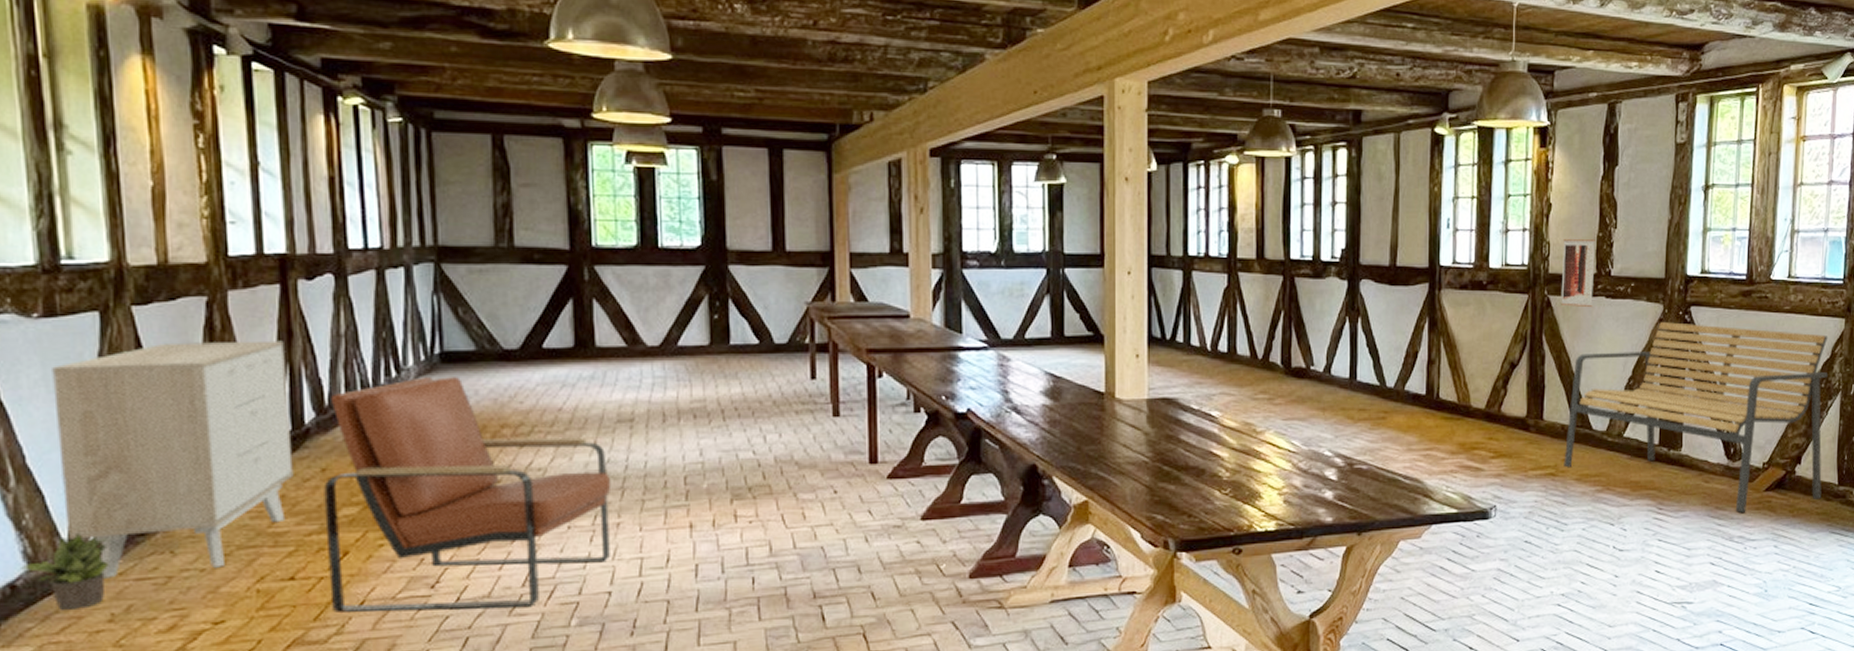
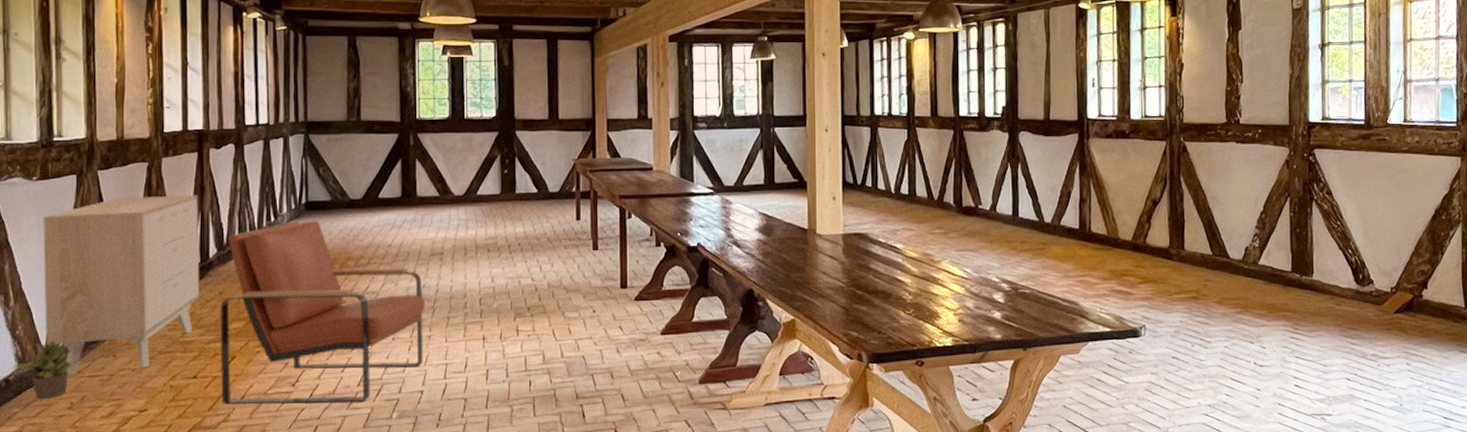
wall art: present [1561,238,1595,308] -> none [1195,92,1225,152]
bench: present [1563,322,1828,514] -> none [1205,163,1449,334]

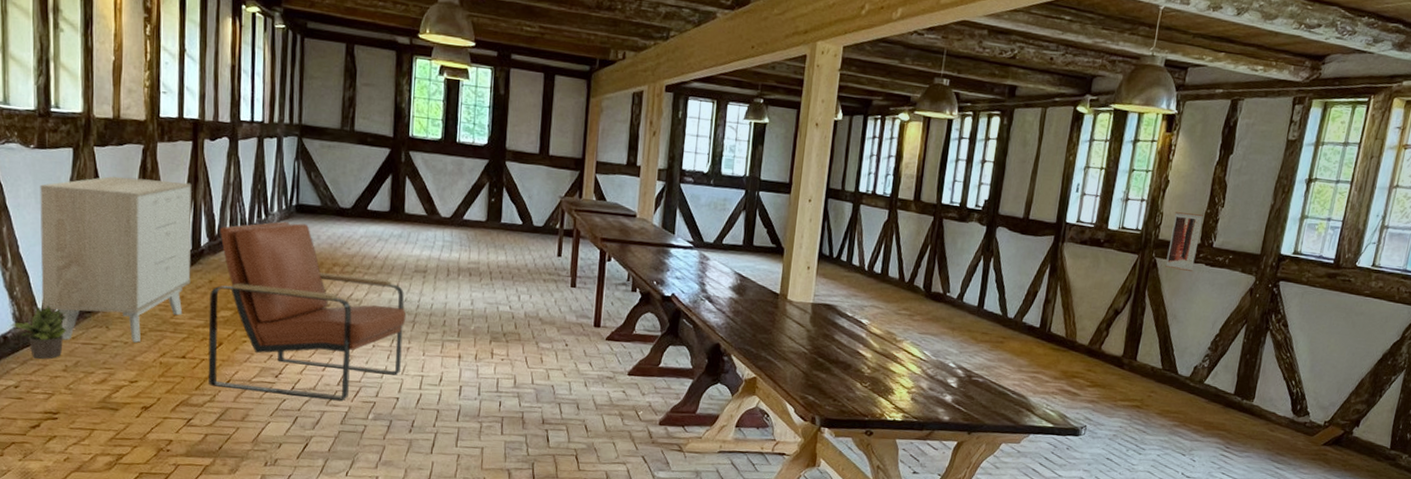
wall art: none [1195,92,1225,152] -> present [1165,212,1203,273]

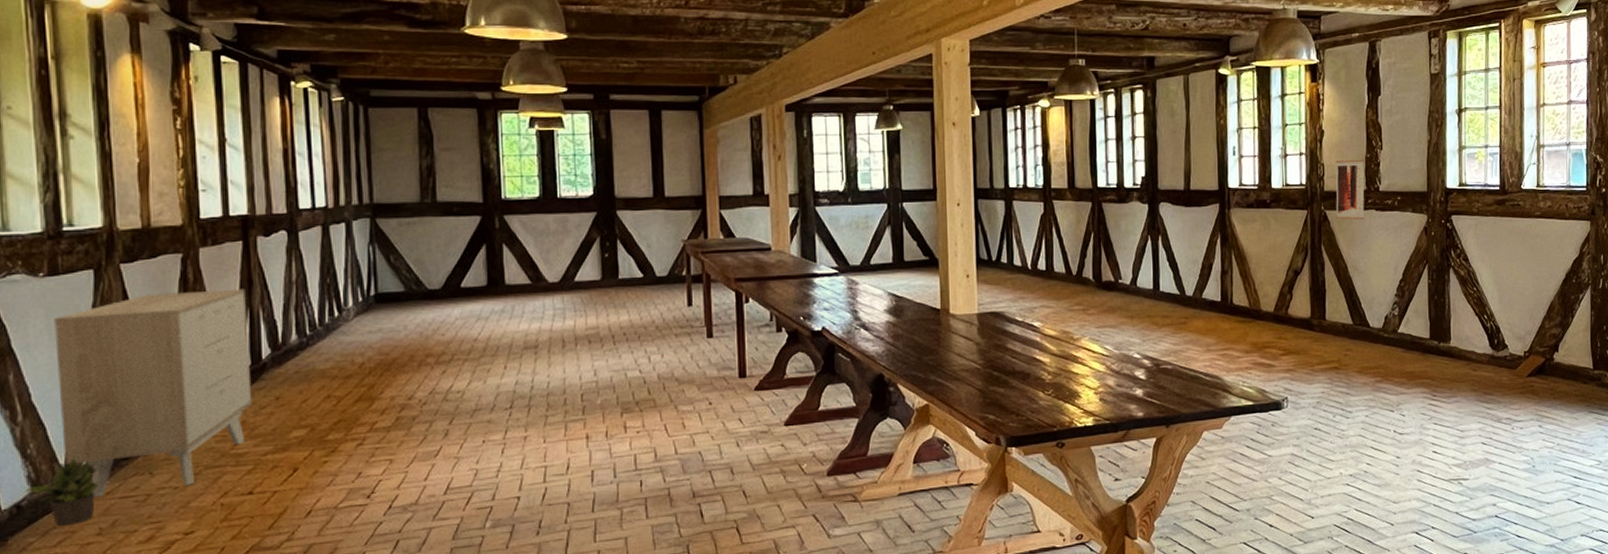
armchair: present [208,221,407,400] -> none [277,315,520,522]

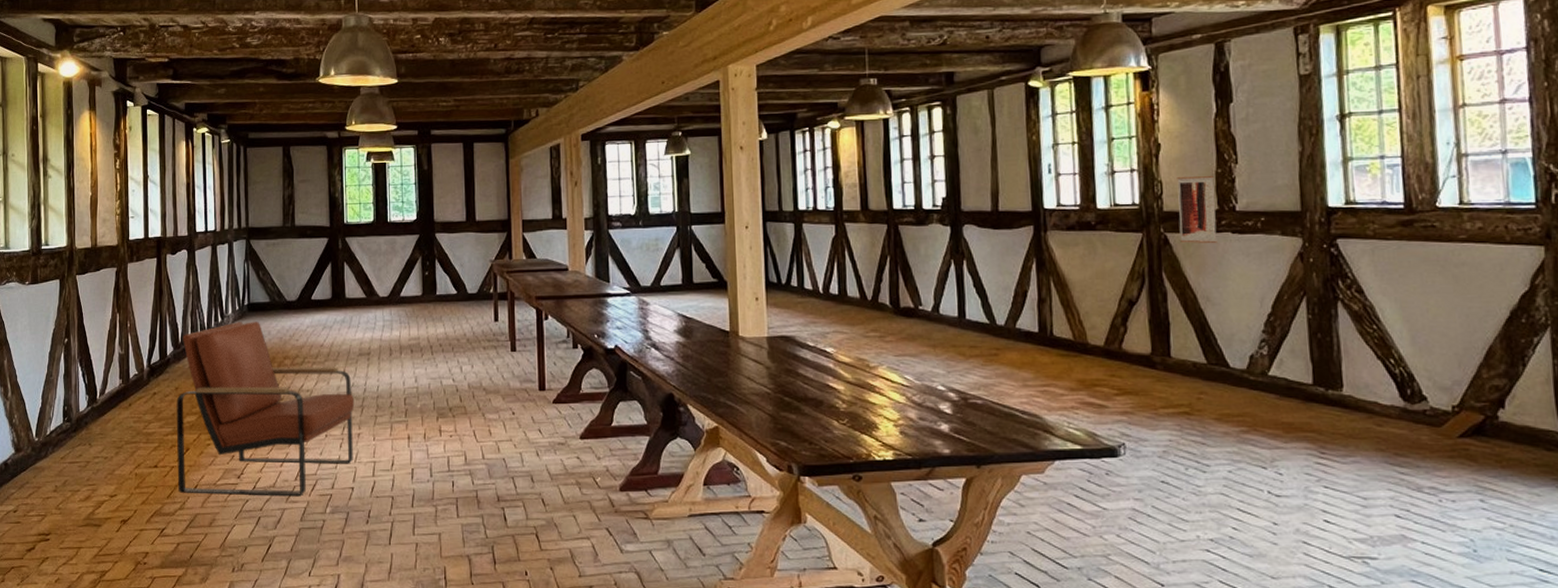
potted plant: present [26,458,101,526] -> none [11,428,58,481]
sideboard: present [54,288,253,498] -> none [33,297,159,461]
armchair: none [277,315,520,522] -> present [176,322,355,496]

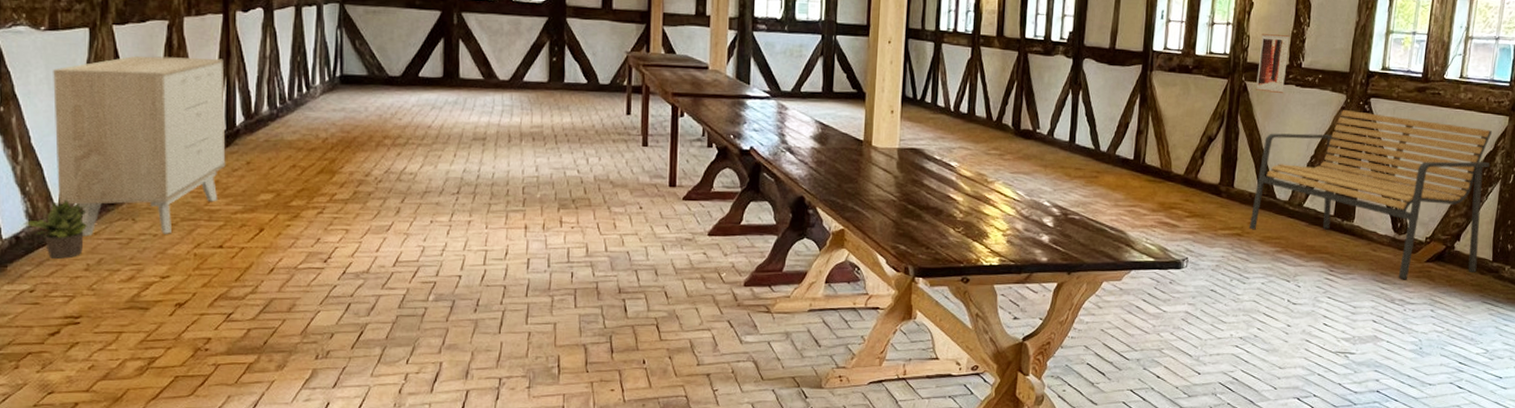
potted plant: none [11,428,58,481] -> present [24,199,90,259]
sideboard: none [33,297,159,461] -> present [53,55,226,236]
armchair: present [176,322,355,496] -> none [247,94,466,282]
bench: none [1199,256,1539,462] -> present [1249,110,1493,280]

